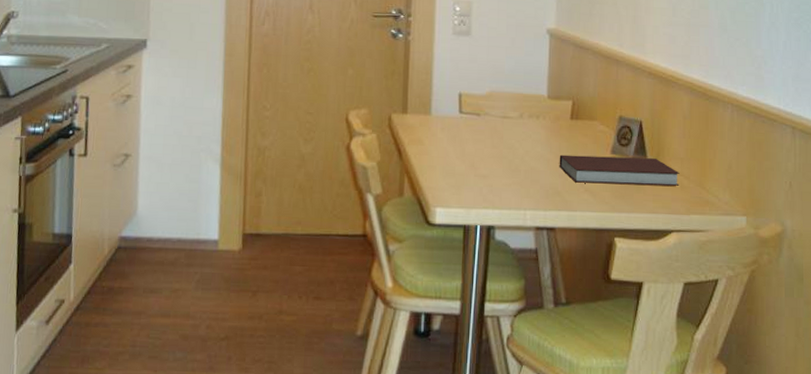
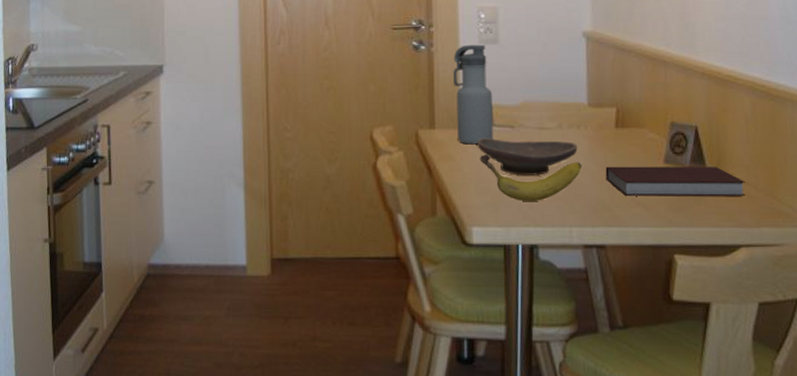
water bottle: none [427,35,462,130] -> present [453,44,493,145]
decorative bowl: none [445,124,536,161] -> present [477,138,578,176]
fruit: none [447,140,538,185] -> present [480,155,581,201]

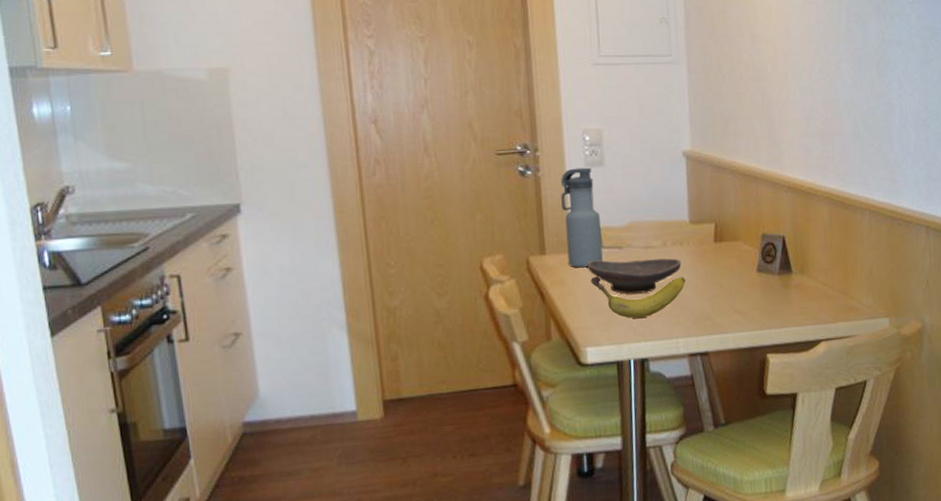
notebook: present [605,166,746,197] -> none [706,272,825,305]

